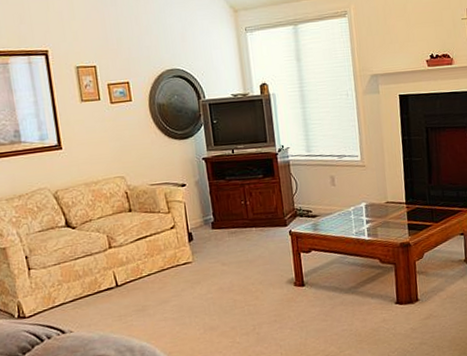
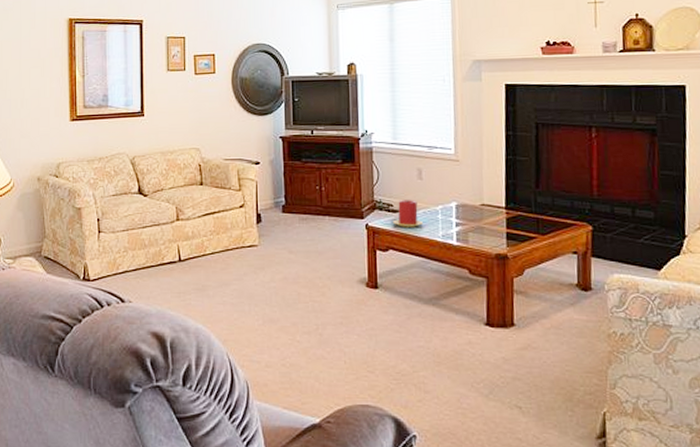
candle: none [313,204,339,230] -> present [393,200,423,227]

